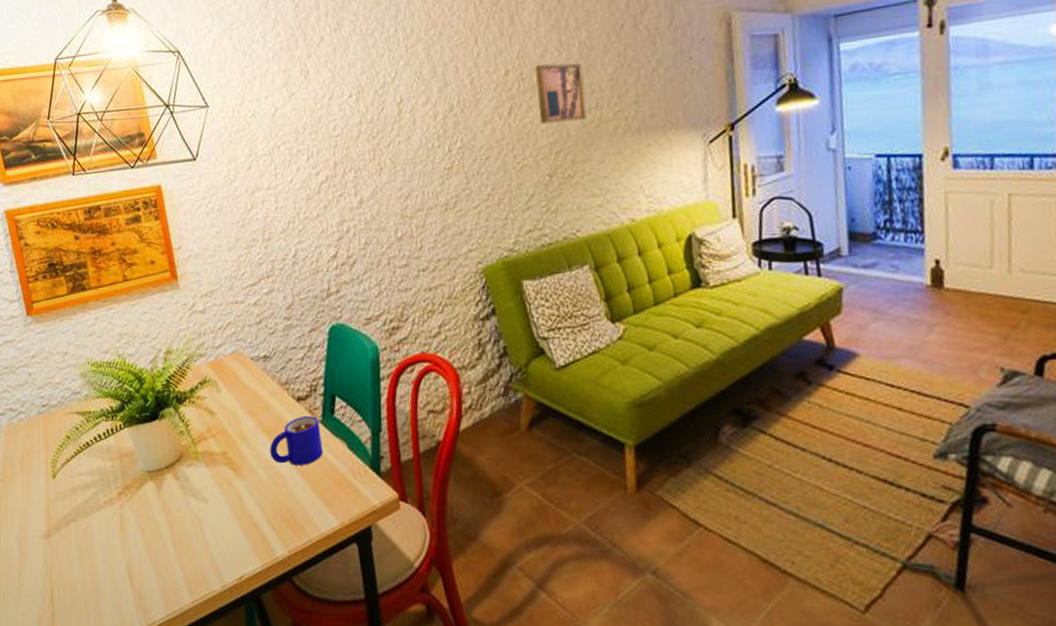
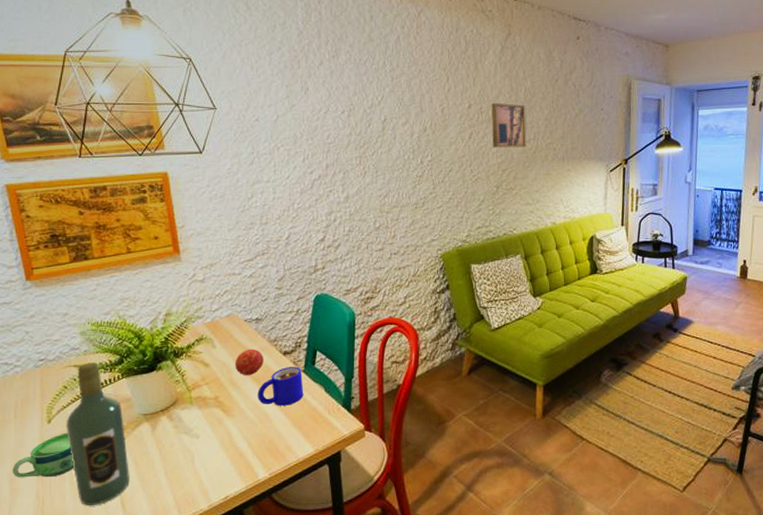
cup: none [20,490,81,541] -> present [12,432,75,478]
wine bottle: none [70,409,136,577] -> present [66,362,129,506]
apple: none [243,393,275,426] -> present [235,348,263,375]

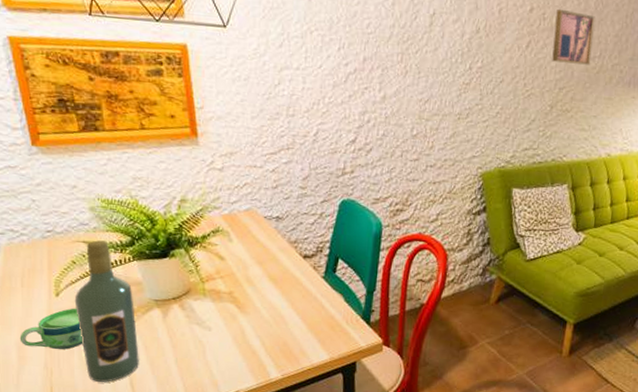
apple: present [235,348,263,375] -> none [252,247,282,274]
mug: present [258,367,304,406] -> none [274,271,323,310]

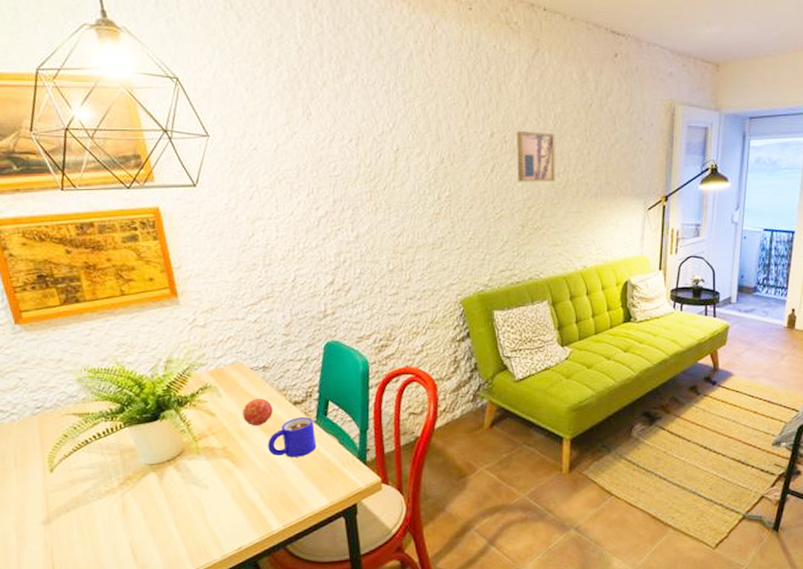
cup: present [19,308,83,350] -> none [17,482,82,527]
wine bottle: present [74,240,139,382] -> none [69,411,139,554]
apple: none [252,247,282,274] -> present [243,398,273,425]
mug: none [274,271,323,310] -> present [268,417,317,457]

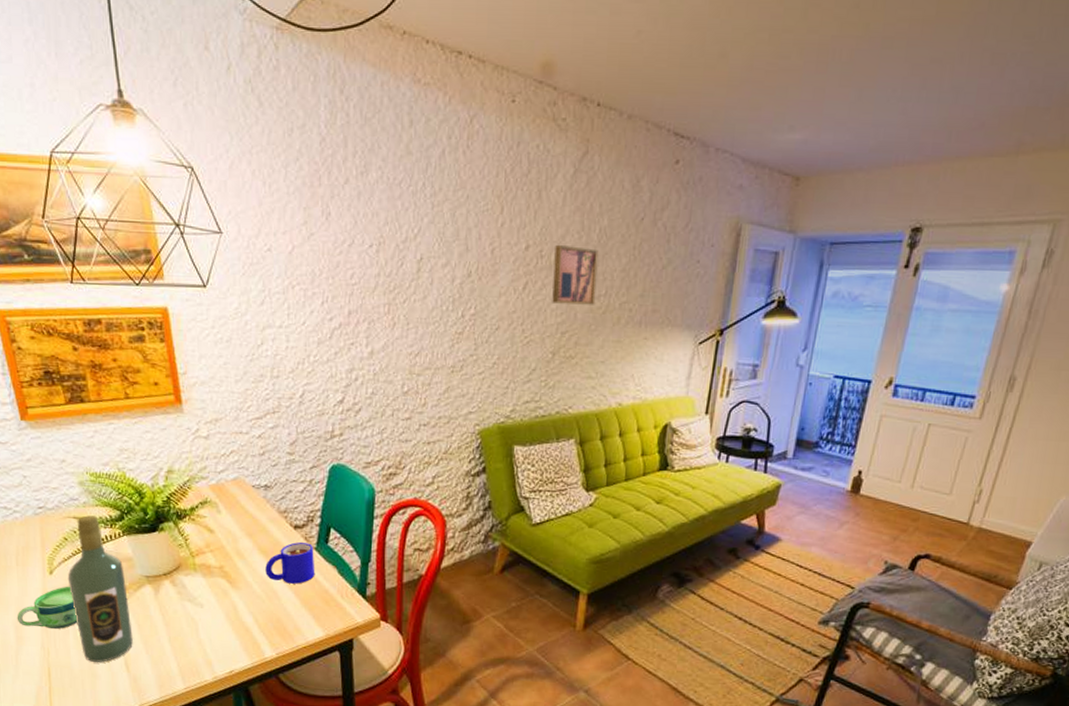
cup: none [17,482,82,527] -> present [16,586,78,629]
wine bottle: none [69,411,139,554] -> present [67,515,133,663]
apple: present [243,398,273,425] -> none [242,518,272,547]

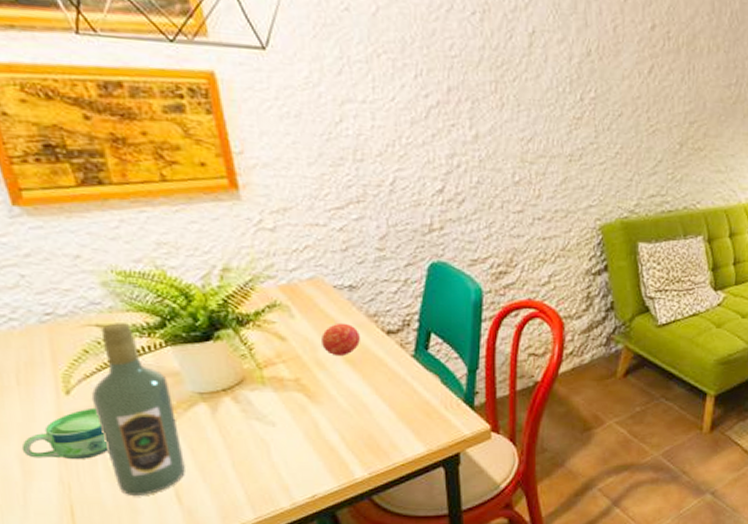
apple: none [242,518,272,547] -> present [322,323,360,355]
mug: present [265,542,315,584] -> none [353,349,414,396]
wall art: present [552,244,599,305] -> none [680,26,730,94]

